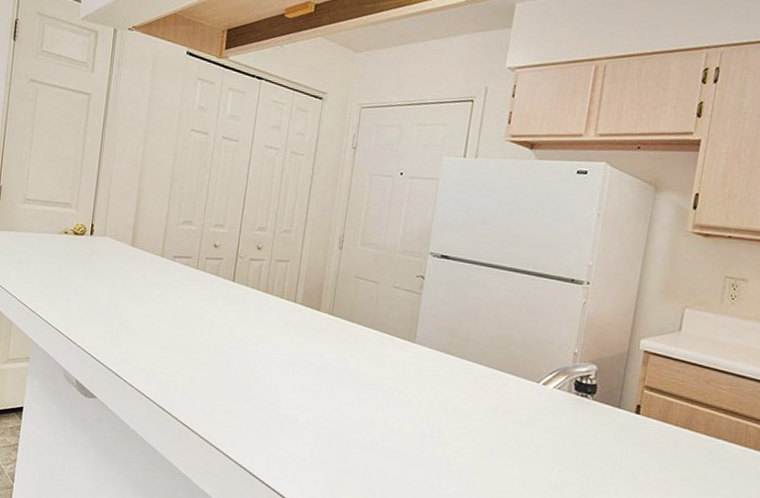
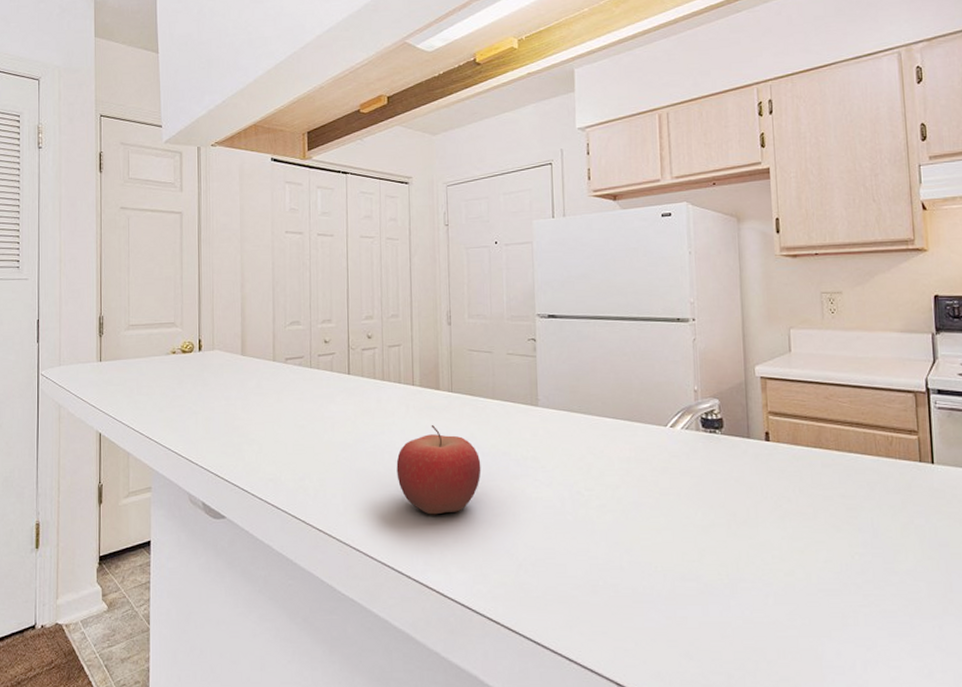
fruit: none [265,344,350,430] -> present [396,425,481,515]

